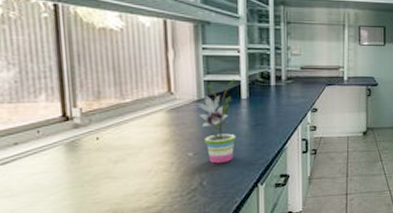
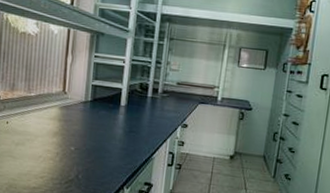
potted plant: present [196,79,237,164] -> none [82,86,118,162]

